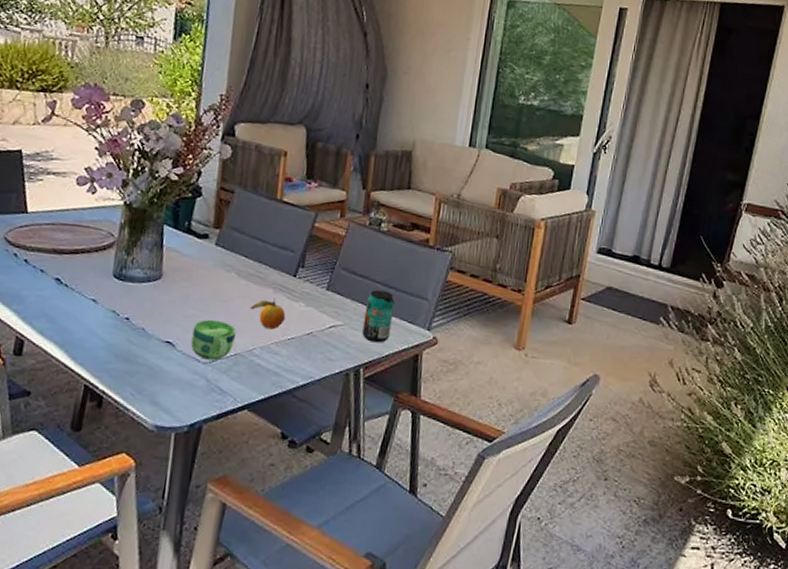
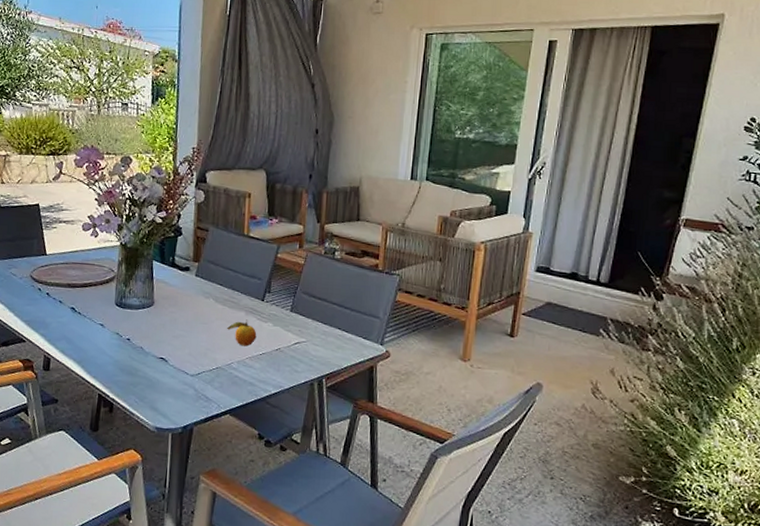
cup: present [191,320,237,361] -> none [180,339,217,373]
beverage can: present [362,290,395,343] -> none [323,310,350,357]

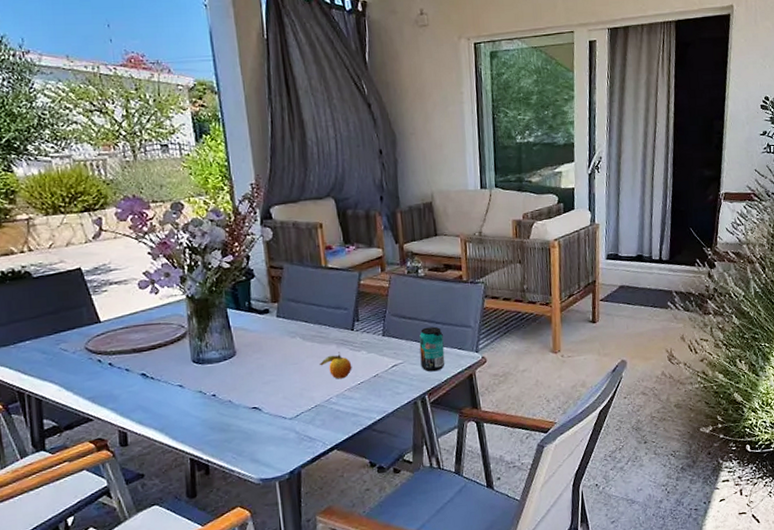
beverage can: none [323,310,350,357] -> present [418,326,445,372]

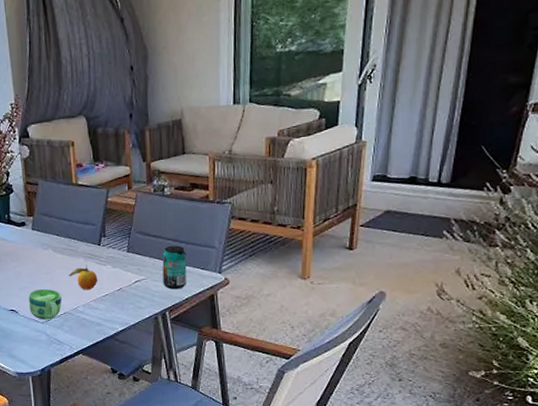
cup: none [274,381,313,416] -> present [28,289,62,320]

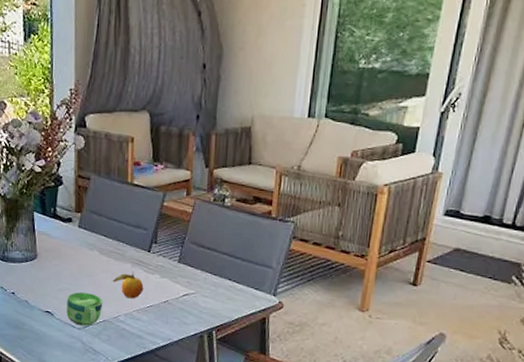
beverage can: present [162,245,187,290] -> none [213,260,241,308]

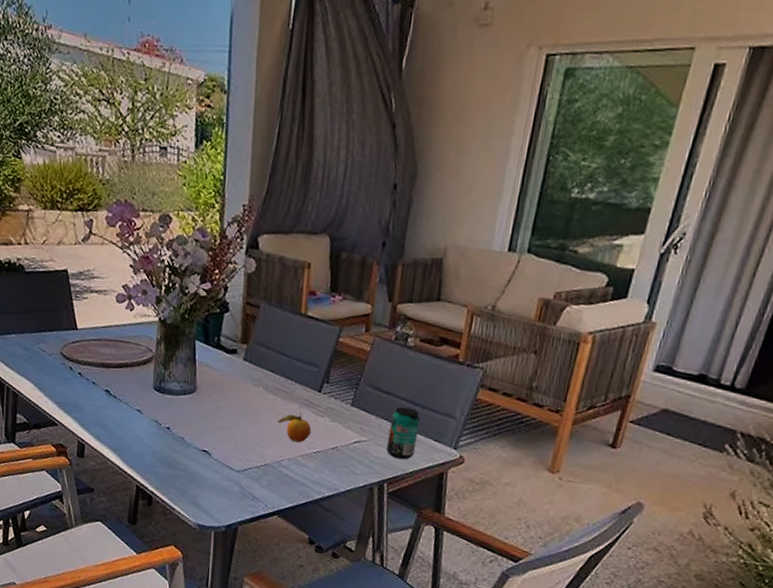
cup: present [66,292,103,326] -> none [225,431,266,470]
beverage can: none [213,260,241,308] -> present [386,406,420,460]

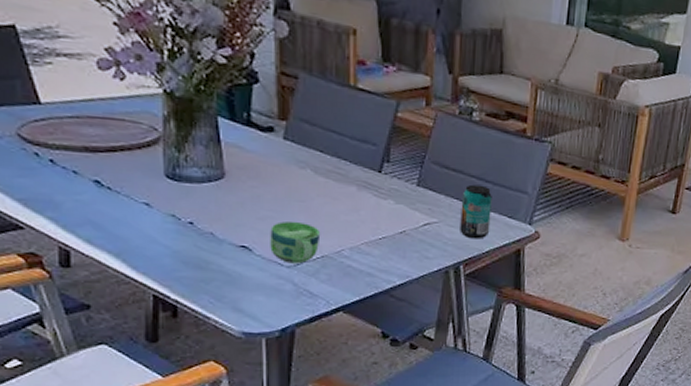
cup: none [225,431,266,470] -> present [270,222,321,264]
fruit: present [277,412,312,443] -> none [332,196,374,229]

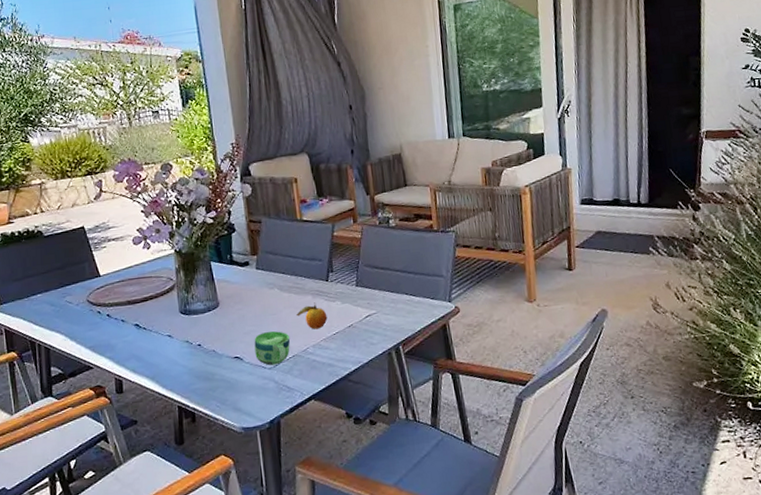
fruit: none [332,196,374,229] -> present [295,302,328,330]
beverage can: present [460,184,492,239] -> none [391,276,418,322]

